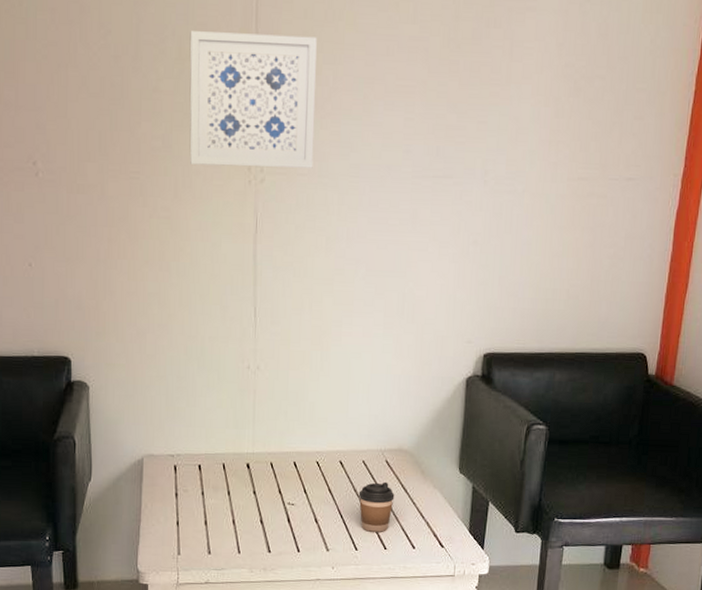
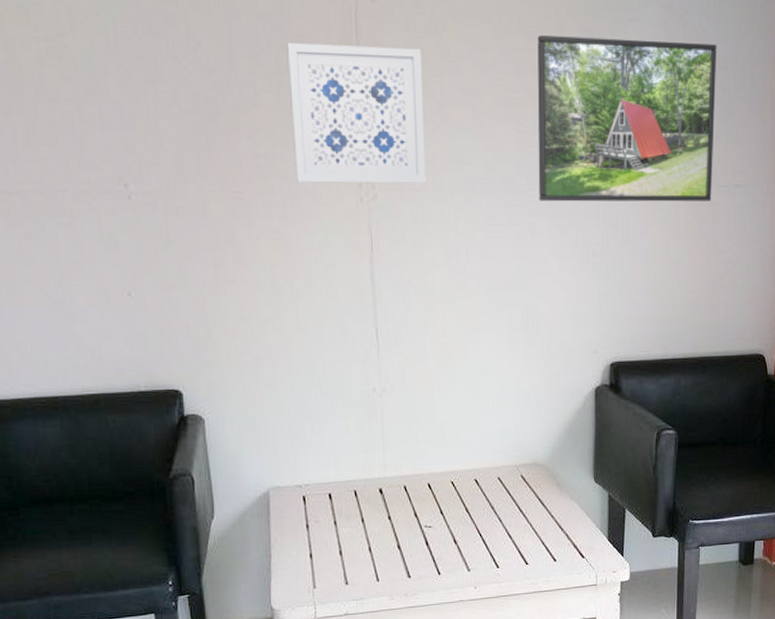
coffee cup: present [358,481,395,532] -> none [496,497,532,548]
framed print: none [423,24,618,194] -> present [537,35,717,202]

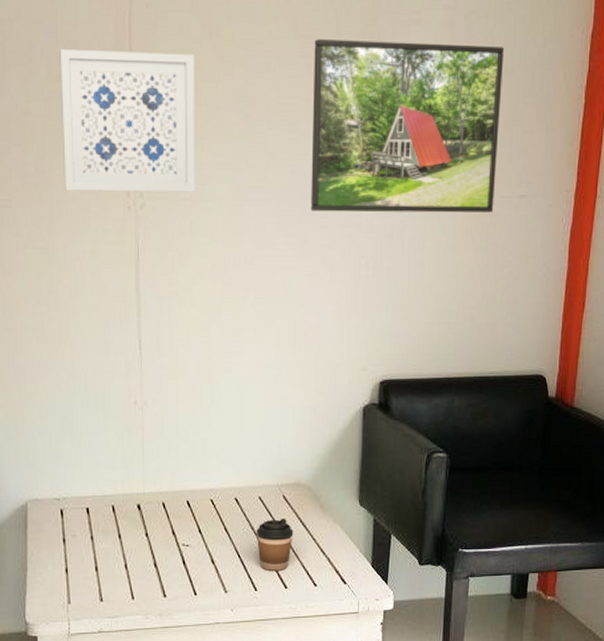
coffee cup: none [496,497,532,548] -> present [256,518,294,571]

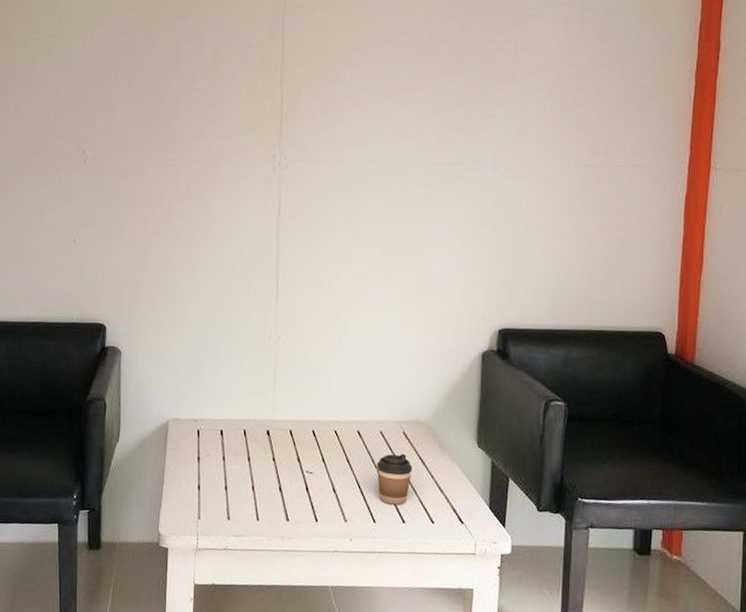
wall art: present [59,49,195,193] -> none [220,40,336,156]
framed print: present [310,39,505,213] -> none [435,31,616,180]

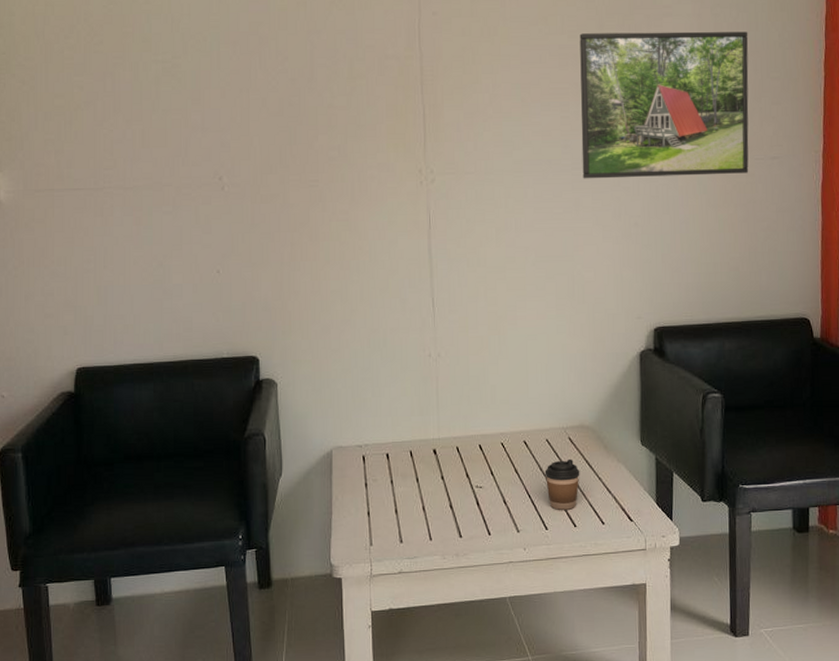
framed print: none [435,31,616,180] -> present [579,31,749,179]

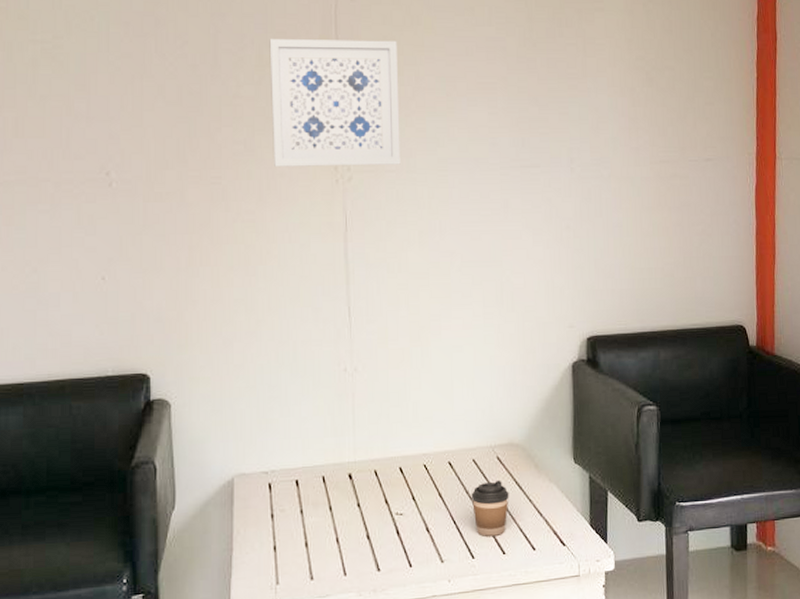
wall art: none [359,51,479,170] -> present [269,39,401,167]
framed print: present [579,31,749,179] -> none [508,26,683,179]

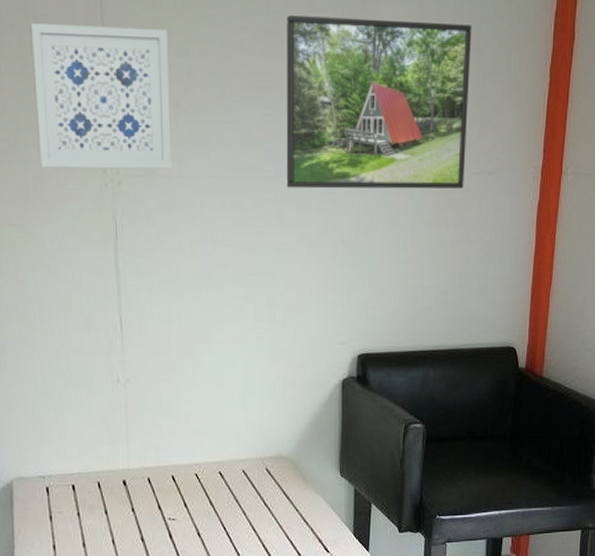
coffee cup: present [471,480,509,536] -> none [240,490,277,542]
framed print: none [508,26,683,179] -> present [286,15,472,189]

